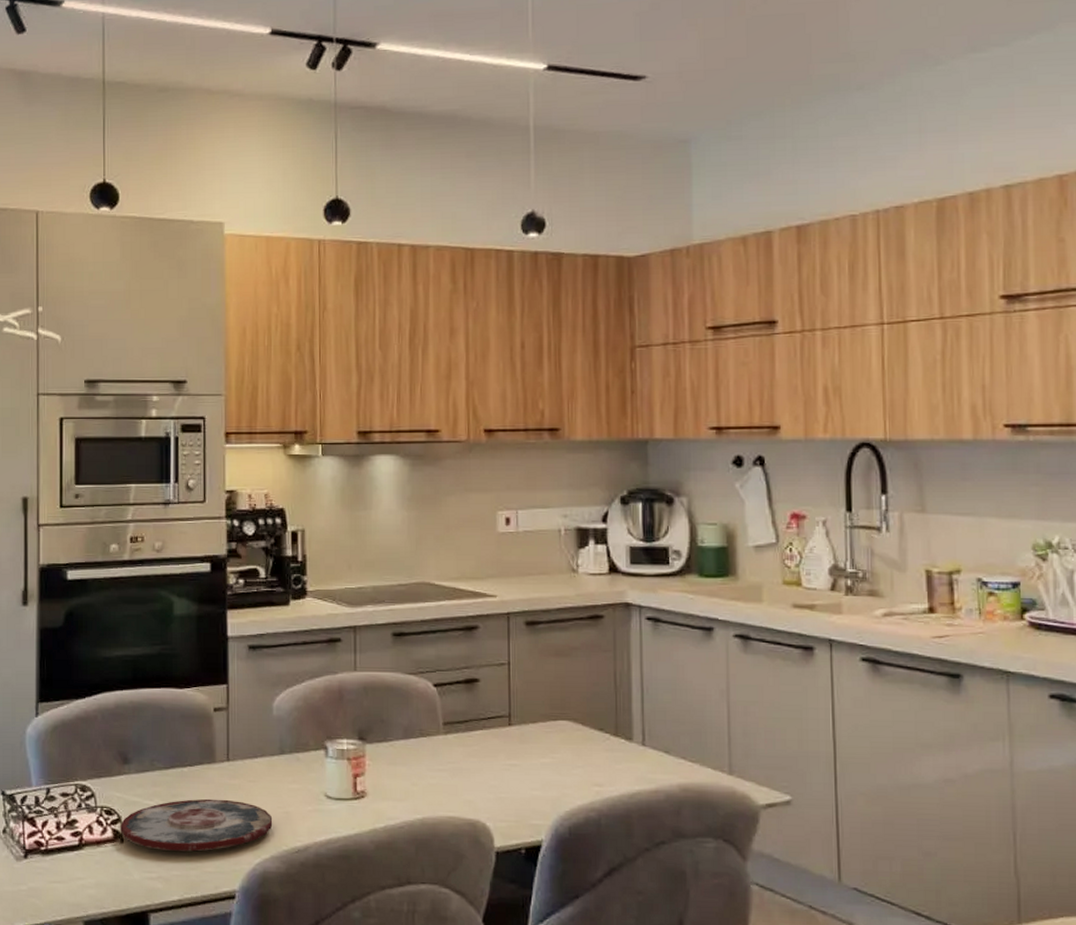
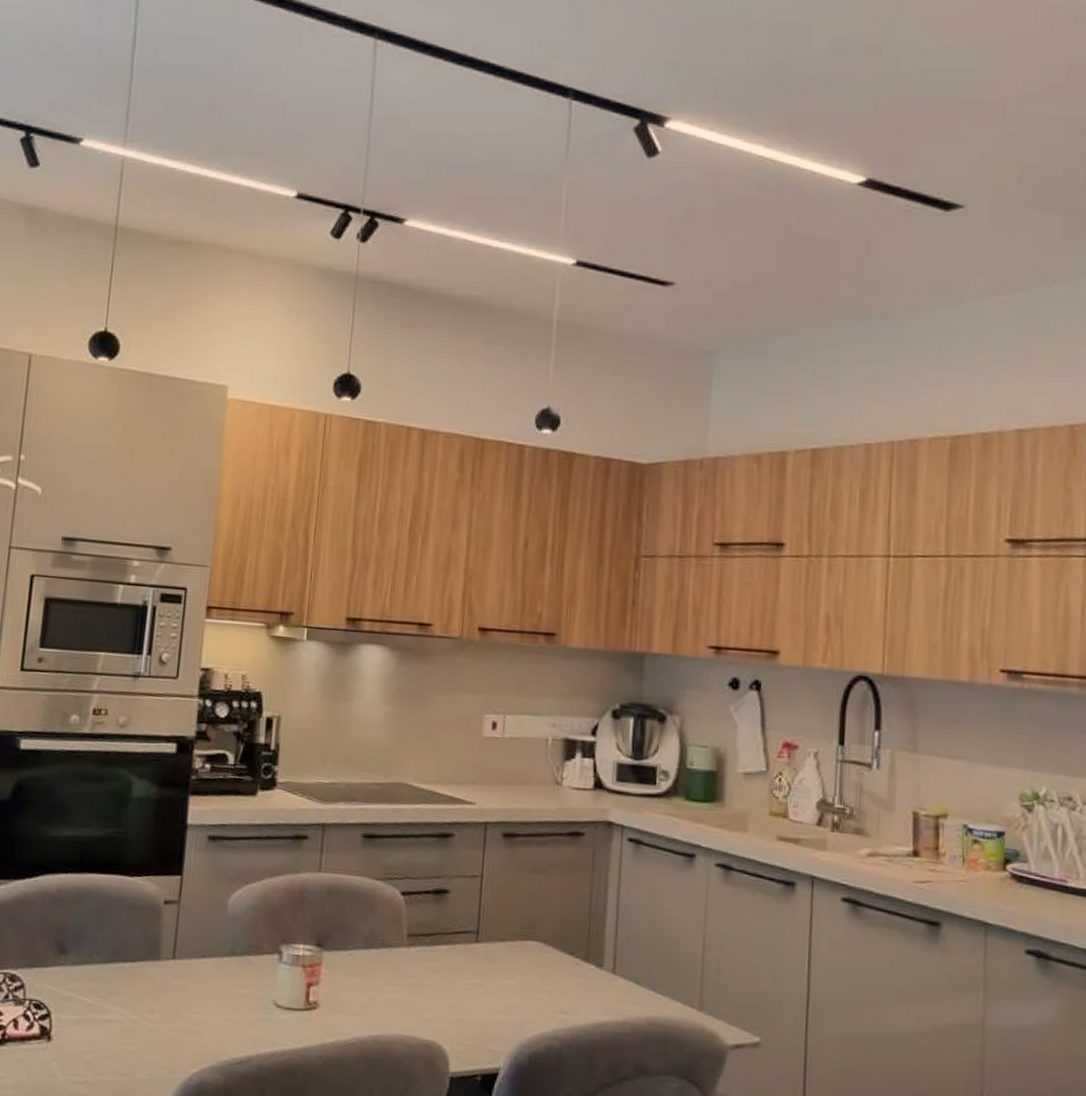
plate: present [120,798,273,852] -> none [48,998,216,1056]

